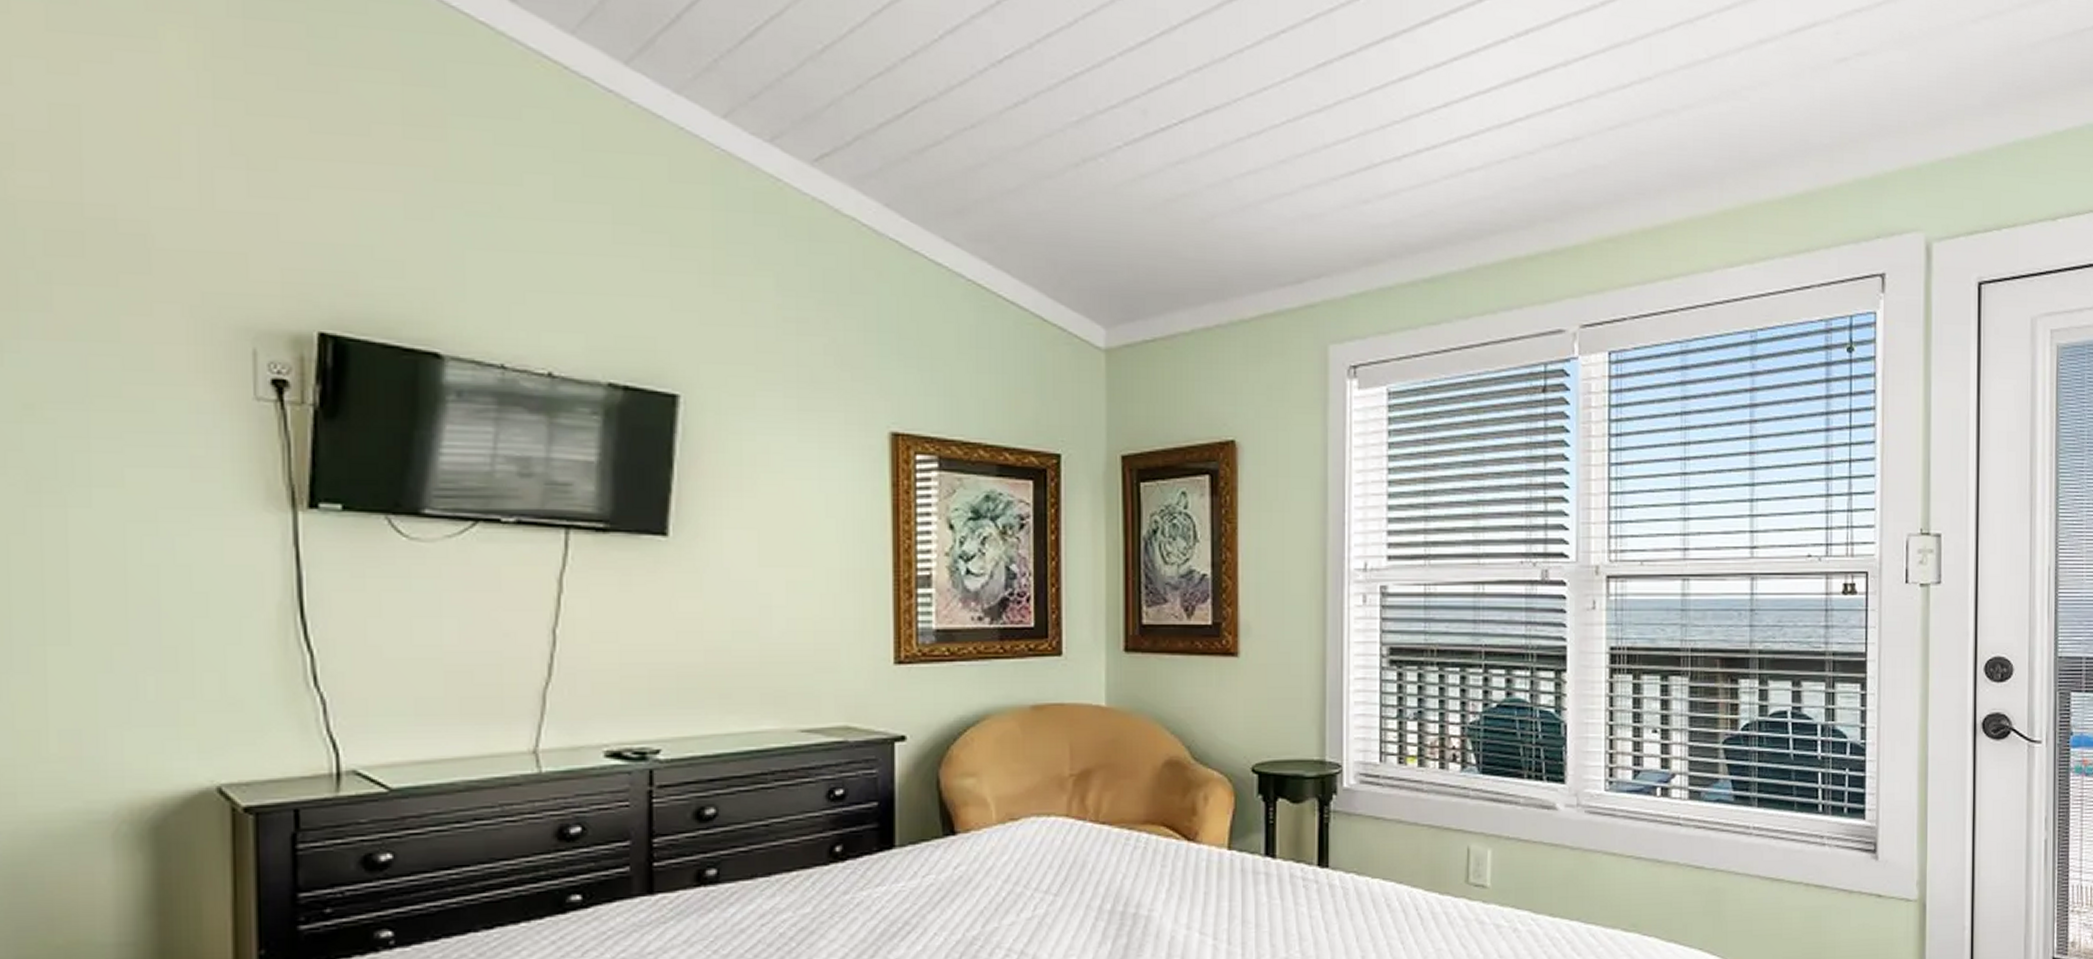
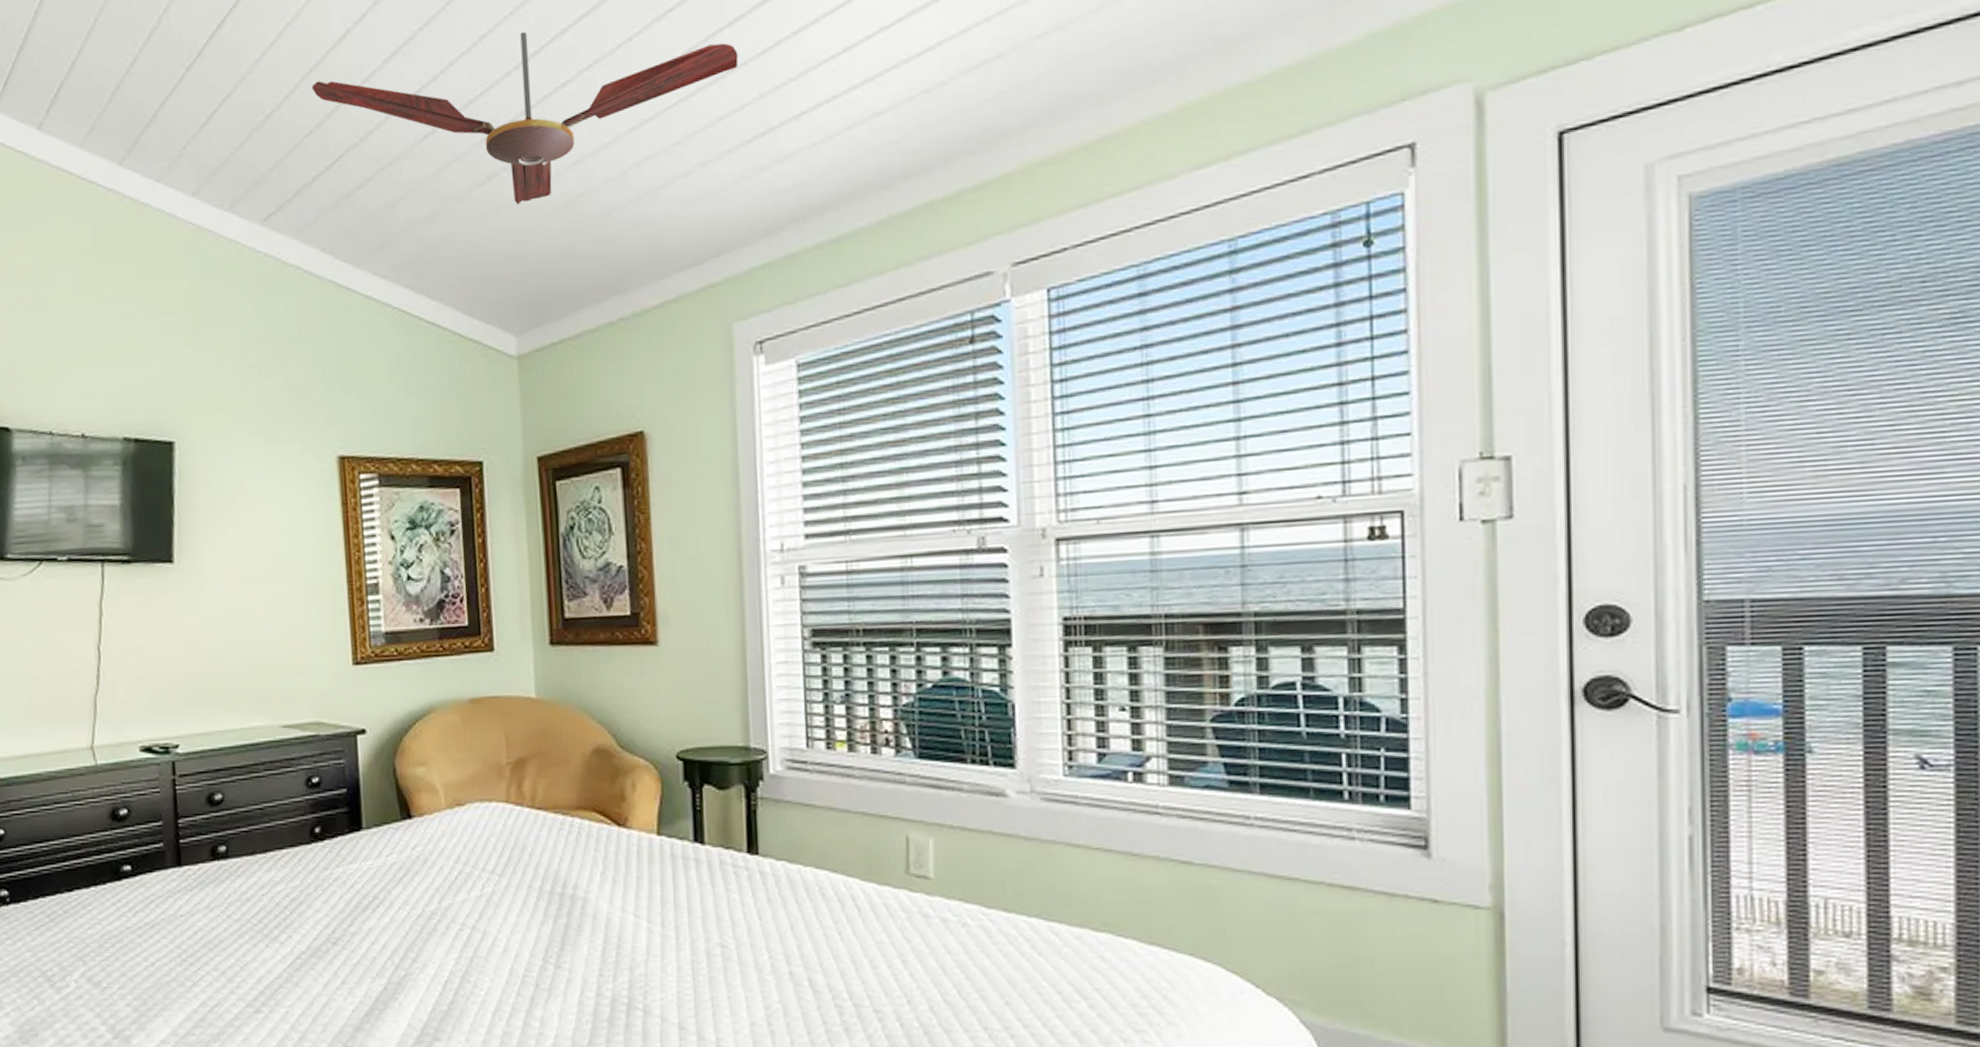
ceiling fan: none [884,19,1346,194] -> present [311,31,739,205]

